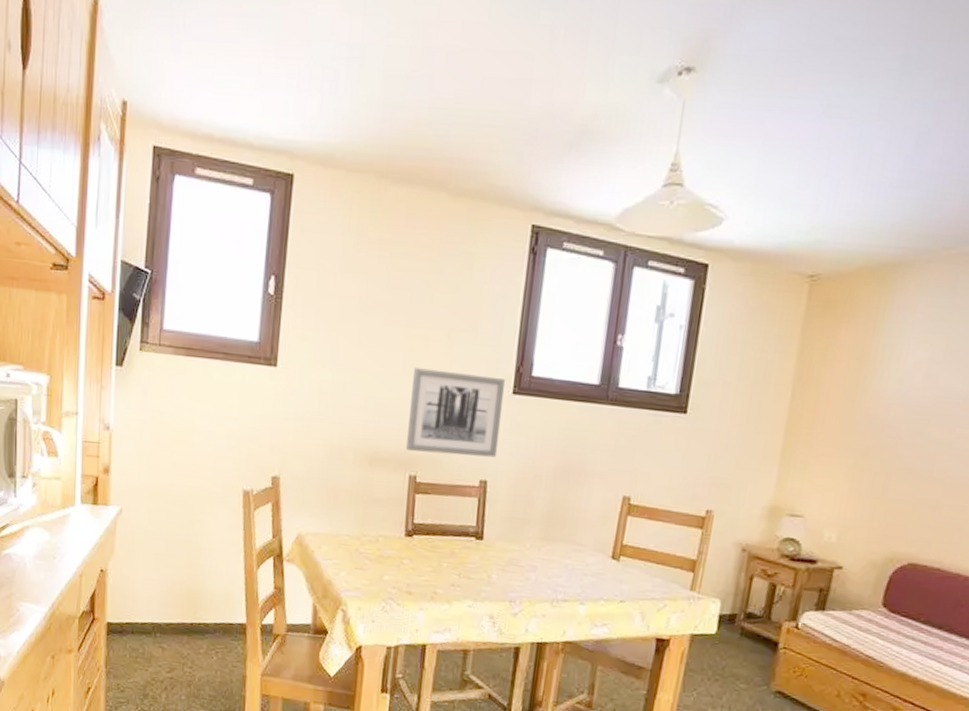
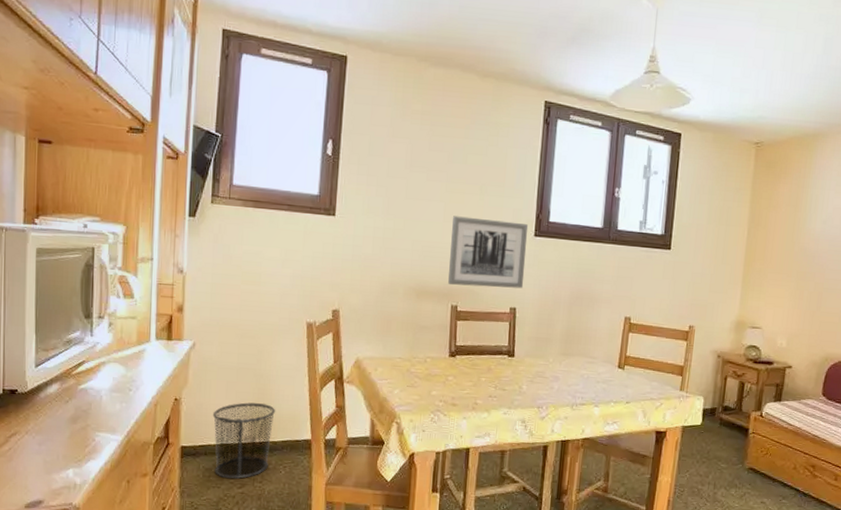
trash can: none [140,577,208,663] -> present [212,402,276,480]

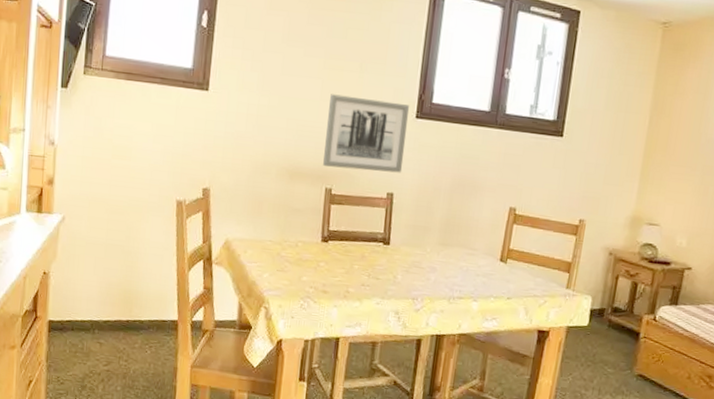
trash can: present [212,402,276,480] -> none [80,279,144,357]

